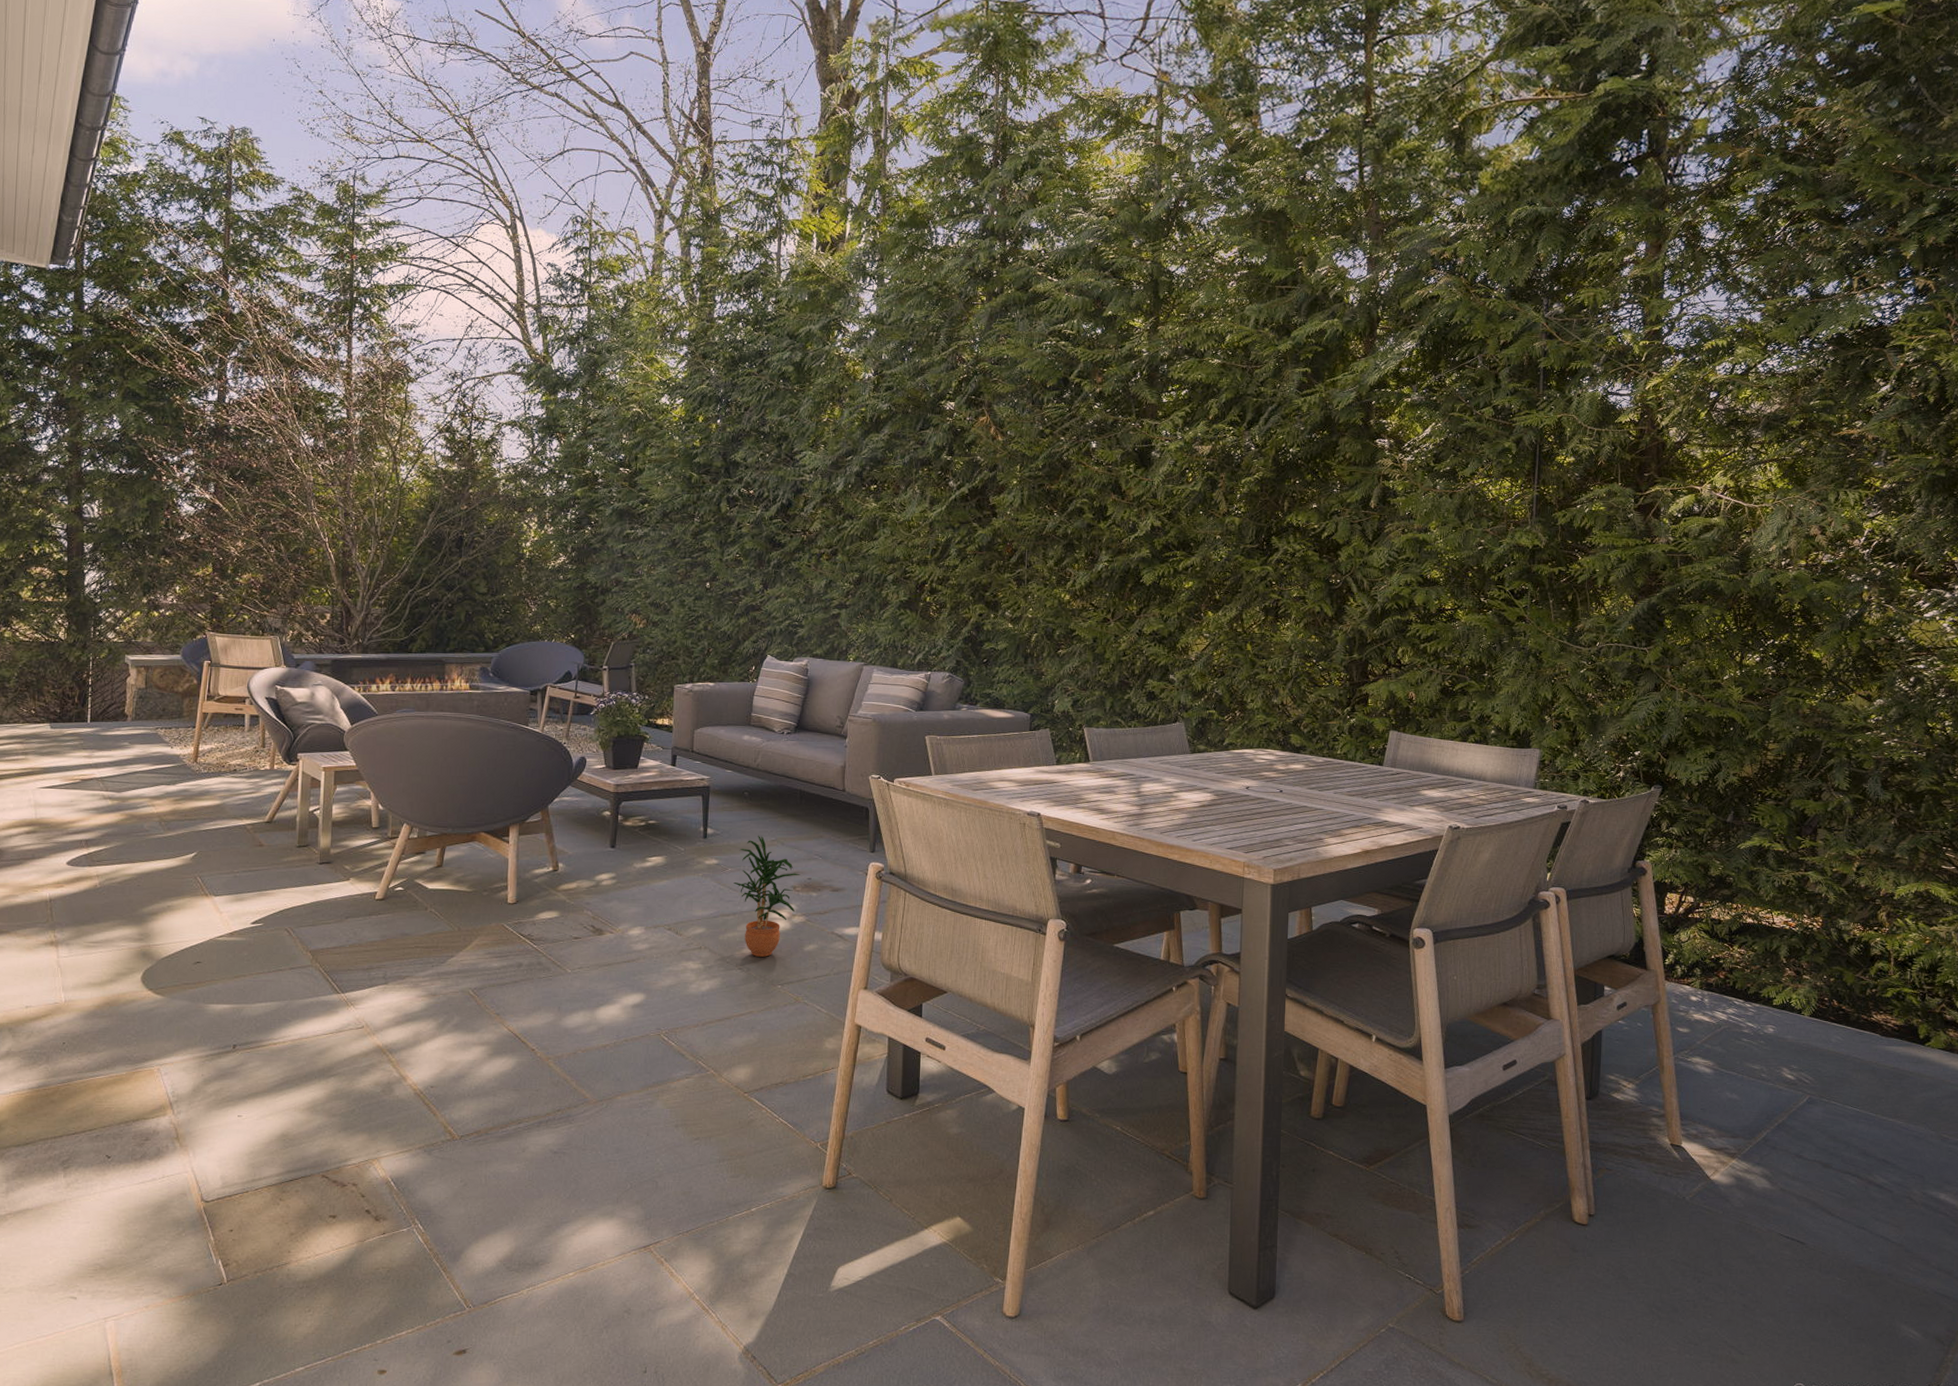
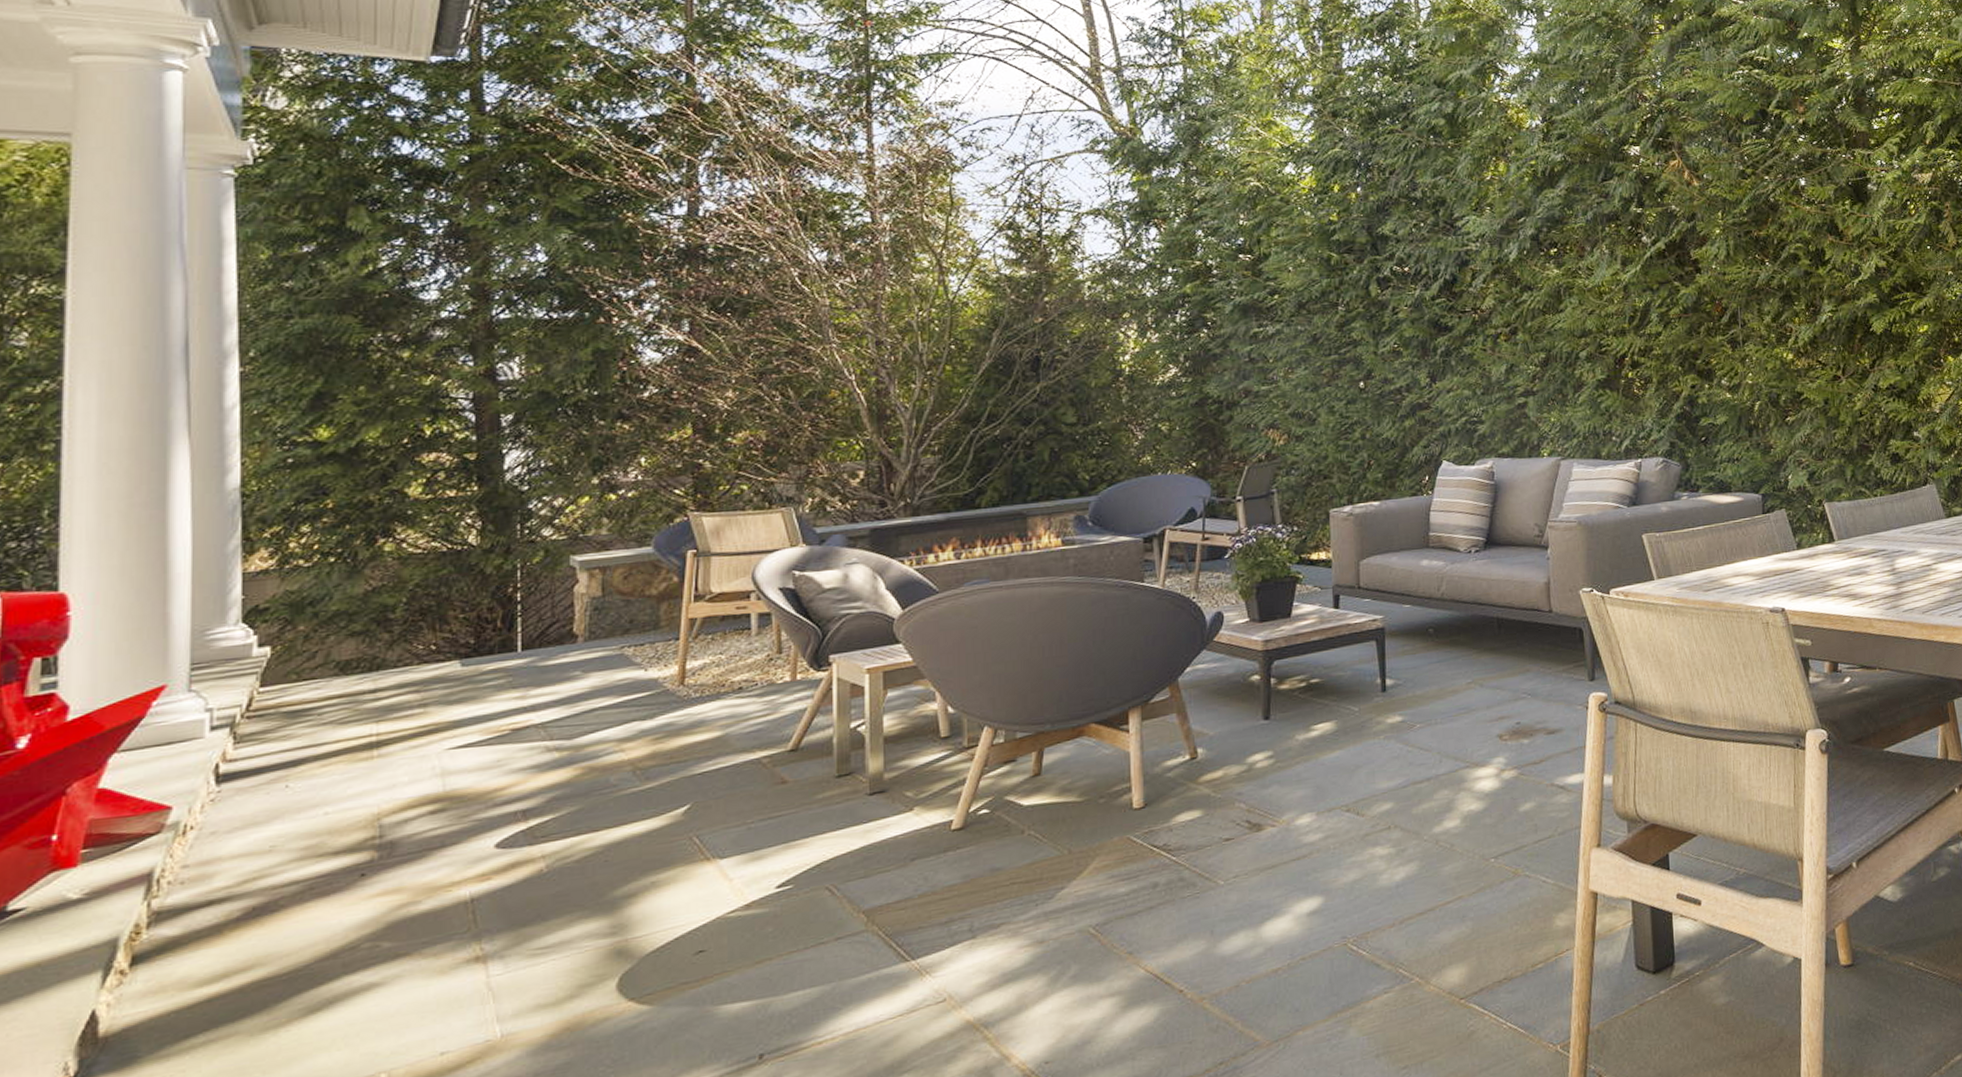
potted plant: present [733,835,800,957] -> none [1424,678,1507,828]

